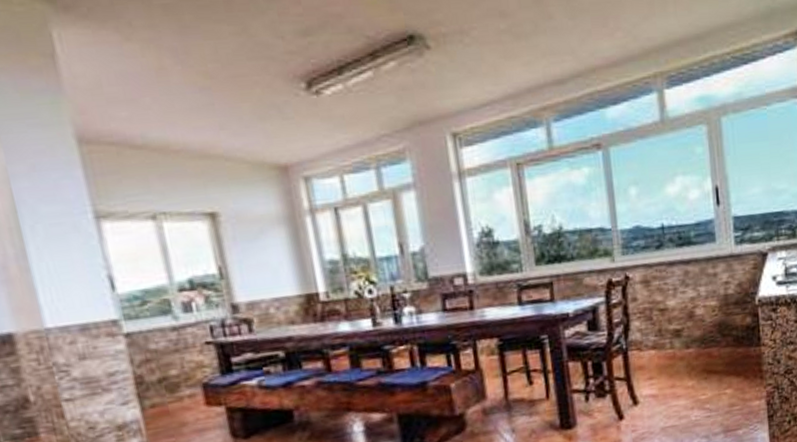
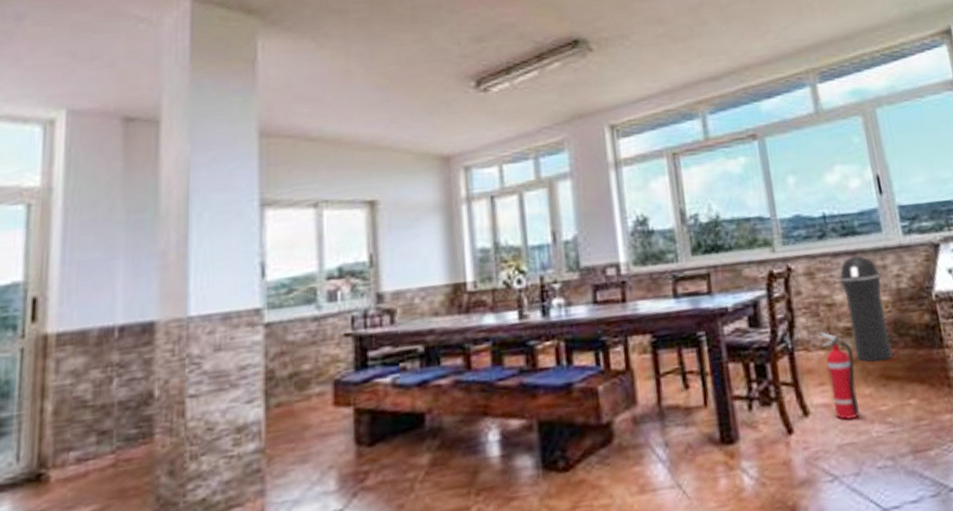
fire extinguisher: none [652,334,682,407] -> present [820,332,860,420]
trash can: none [674,264,715,360] -> present [840,255,893,363]

